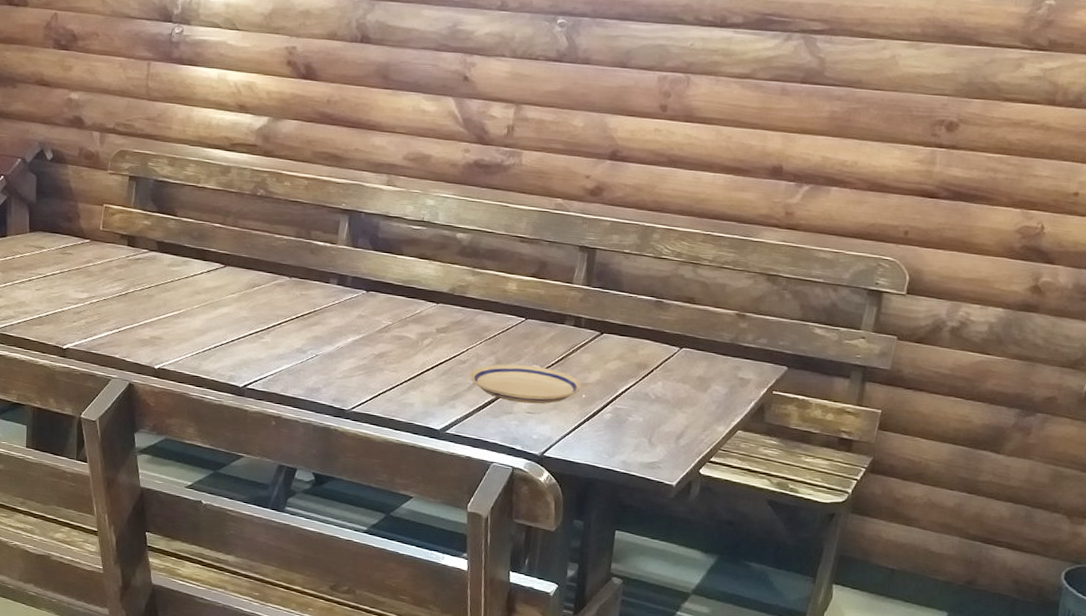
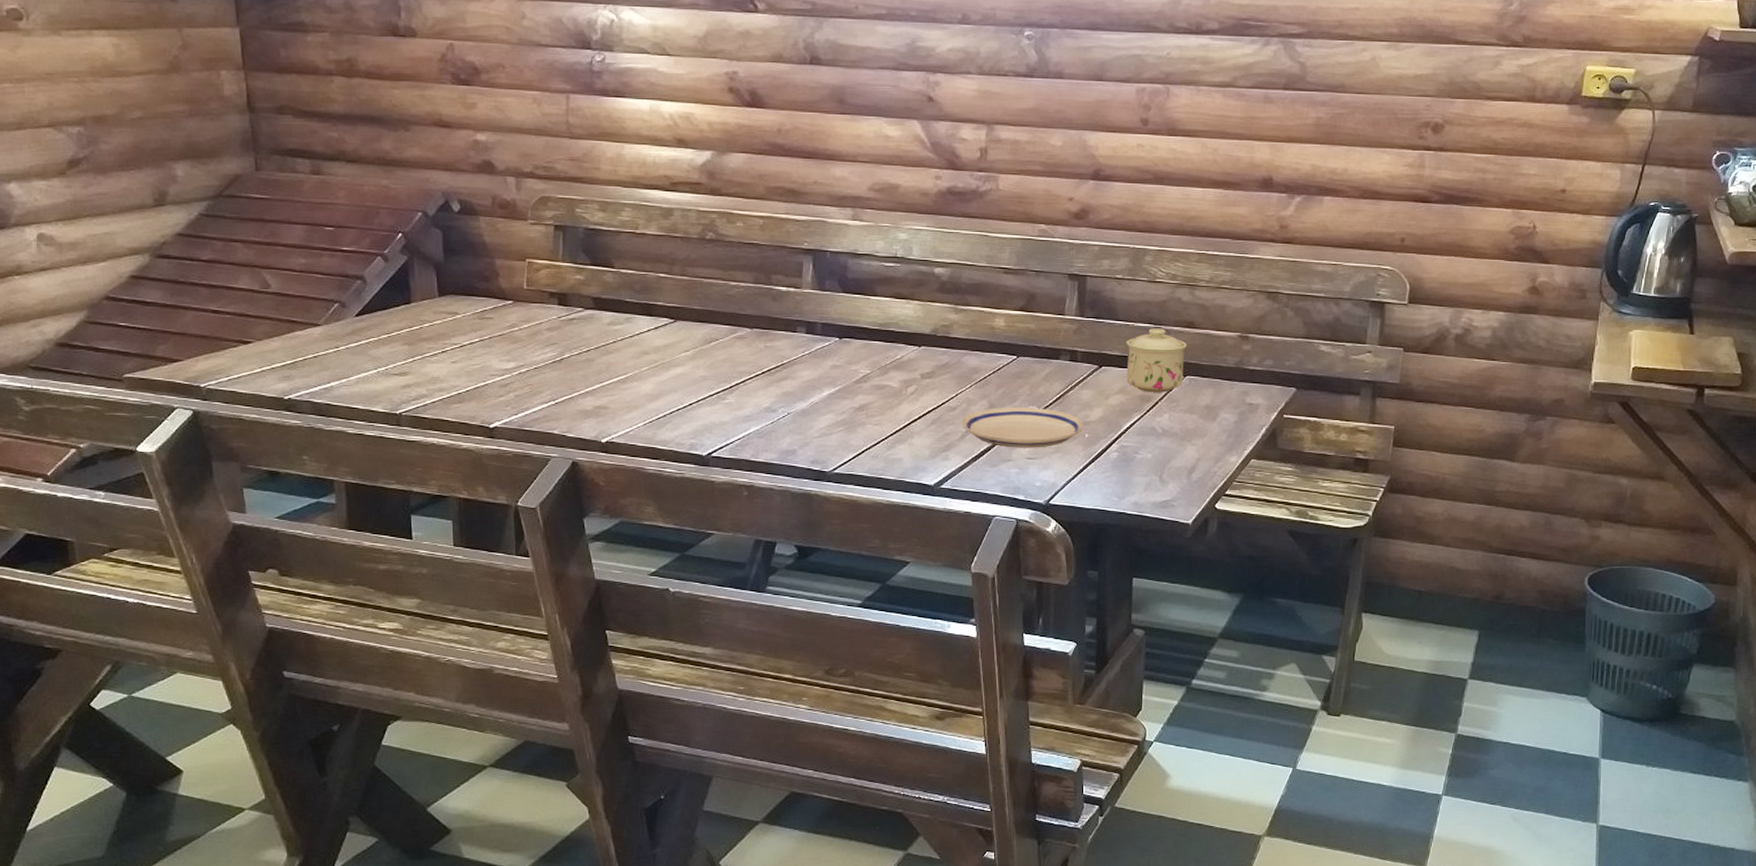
sugar bowl: none [625,301,687,362] -> present [1125,328,1188,393]

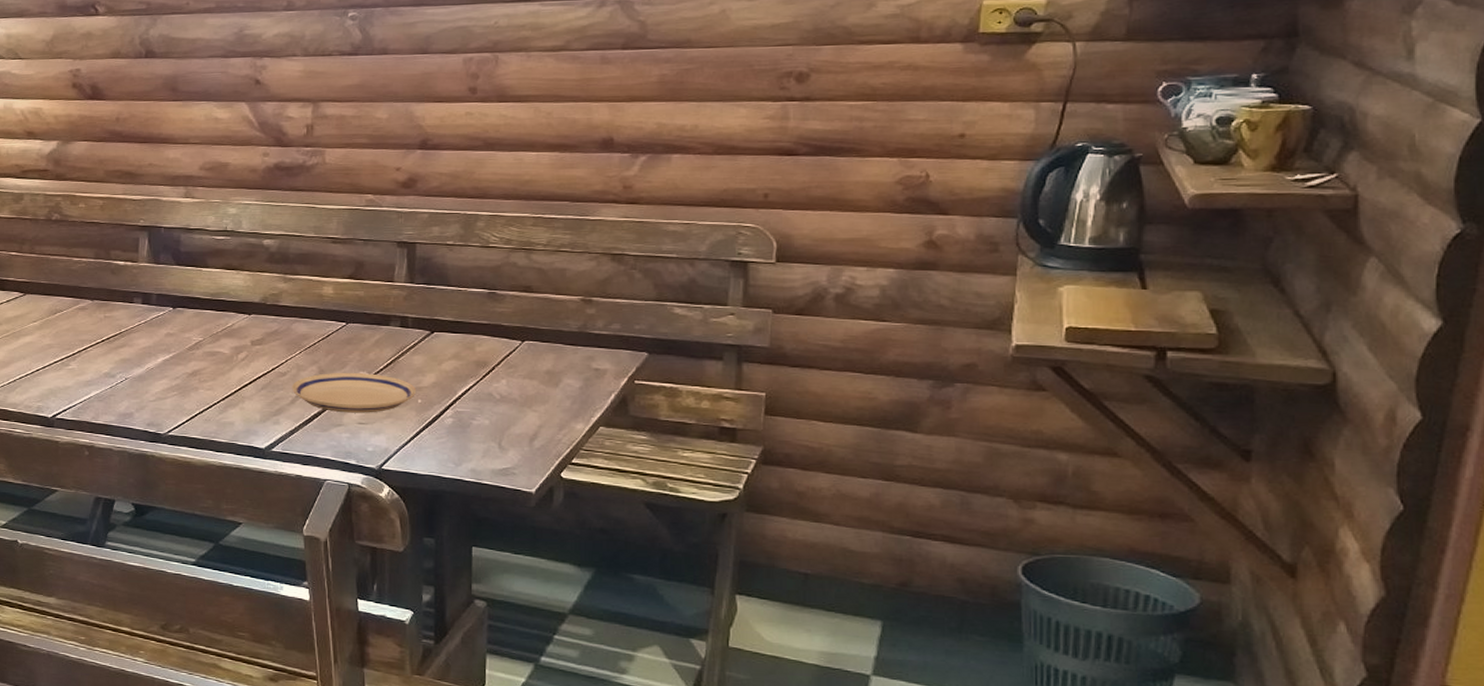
sugar bowl: present [1125,328,1188,393] -> none [458,293,526,358]

